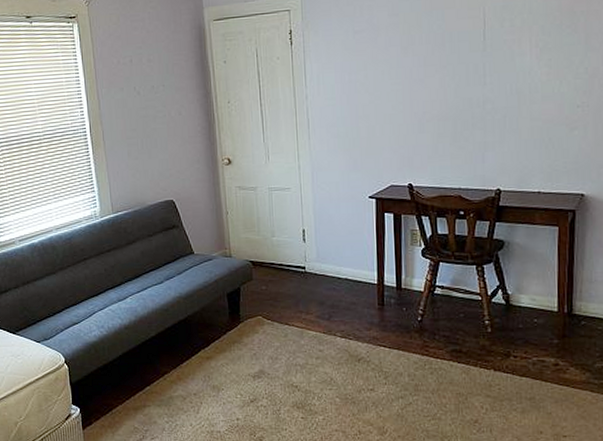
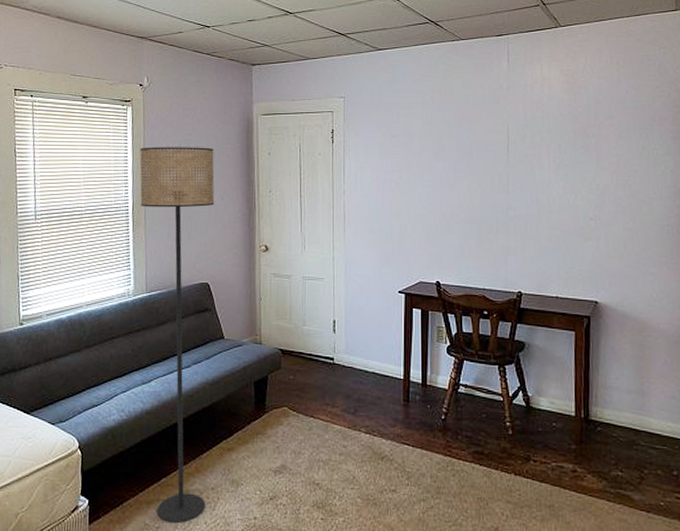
floor lamp: none [91,60,189,427] -> present [140,147,215,524]

